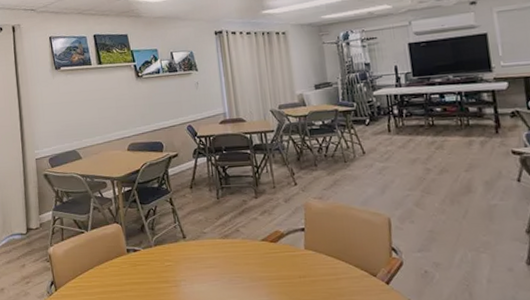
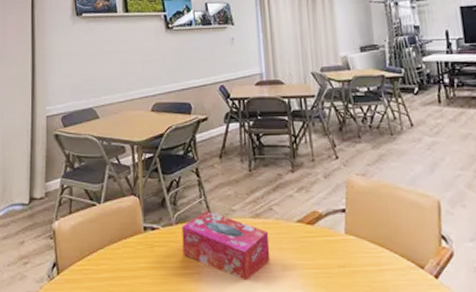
tissue box: none [160,233,239,291] -> present [181,210,271,281]

